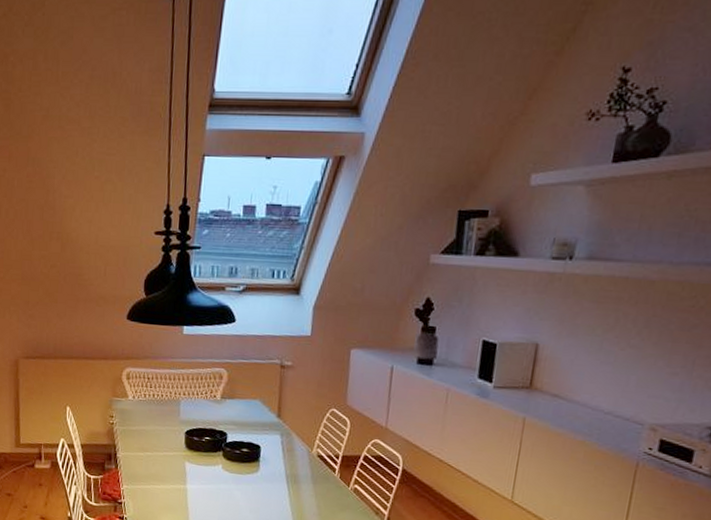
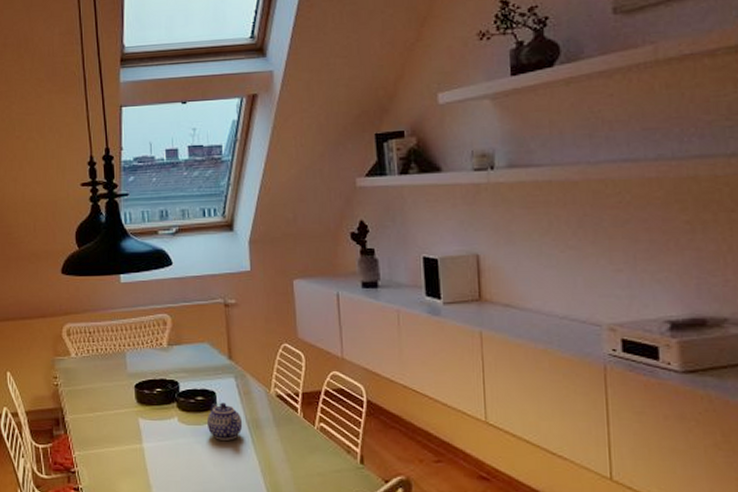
teapot: none [248,456,282,491] -> present [206,402,243,440]

